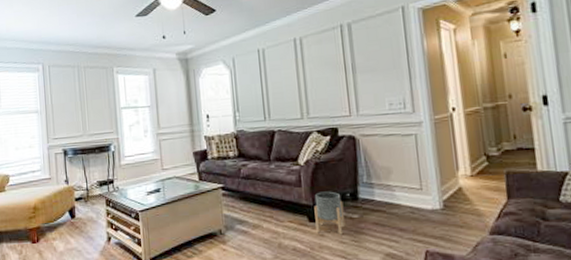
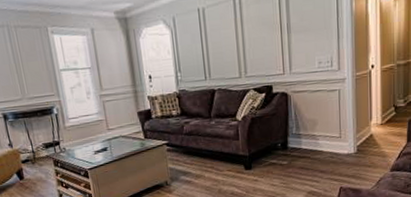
planter: present [314,191,346,235] -> none [250,142,276,179]

